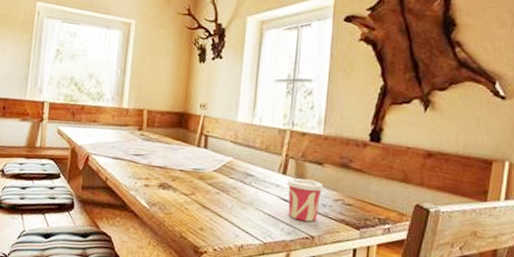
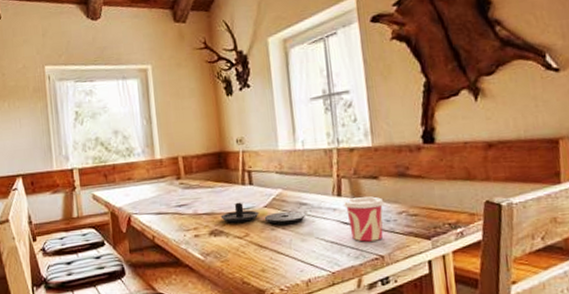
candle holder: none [172,162,251,191] -> present [220,202,306,225]

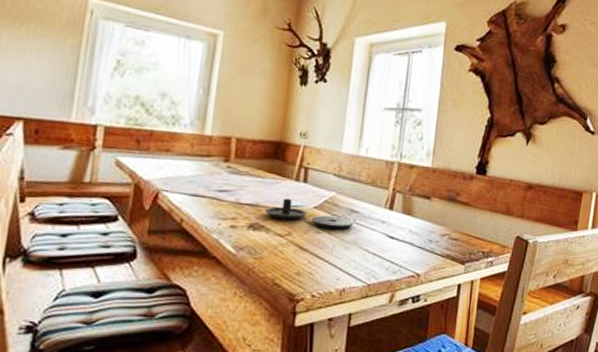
cup: present [343,196,386,242] -> none [392,213,432,259]

